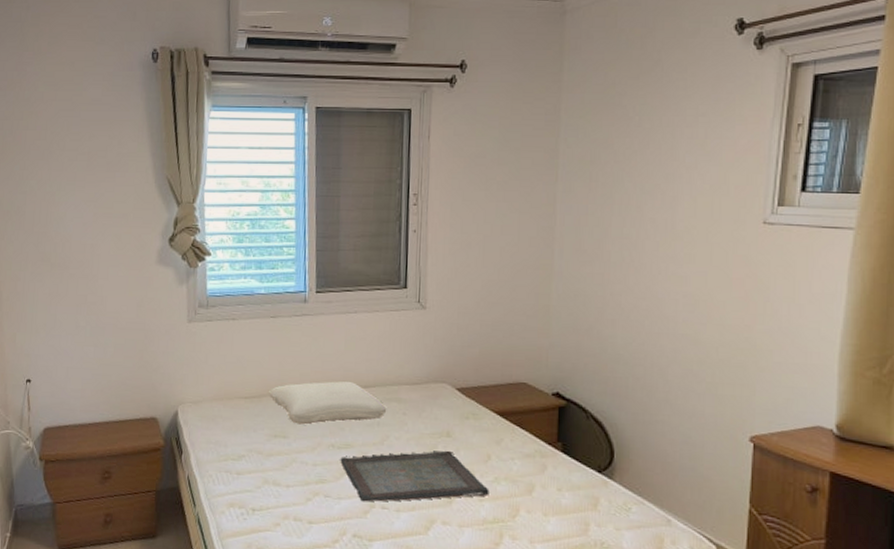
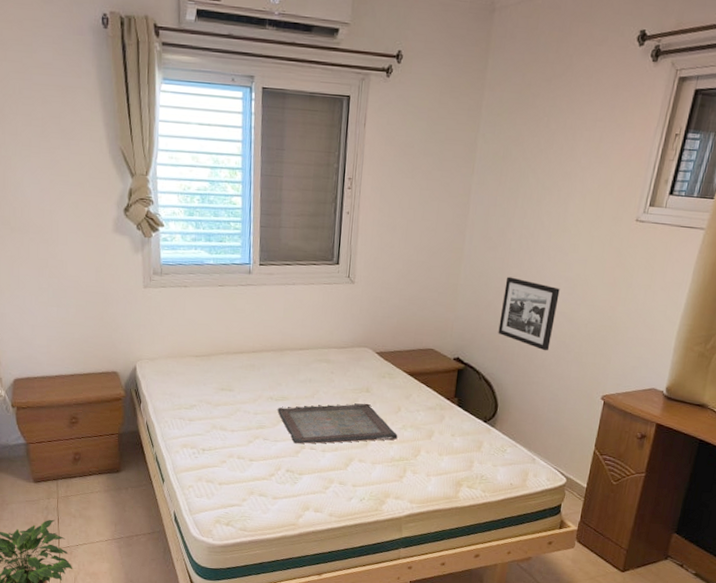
pillow: present [268,380,387,425] -> none [216,343,318,380]
picture frame: none [605,294,678,382] -> present [498,276,560,351]

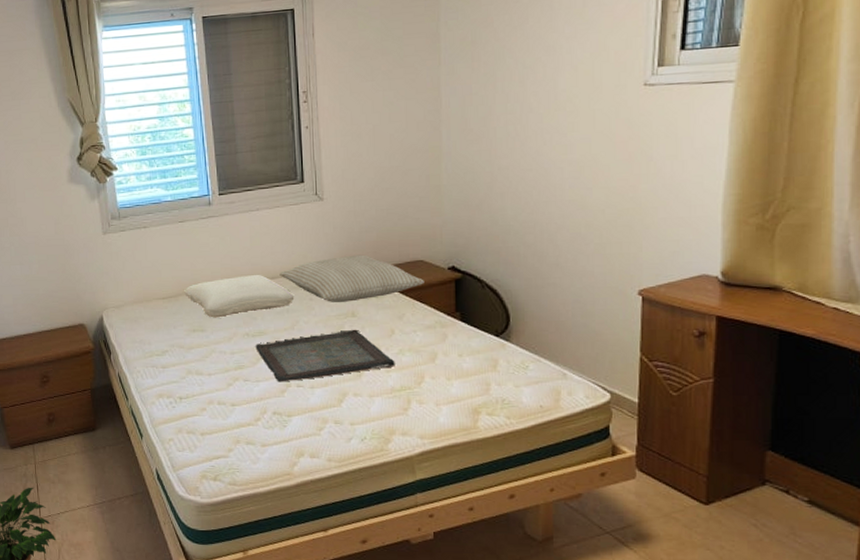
pillow: none [216,343,318,380] -> present [183,274,295,318]
pillow: none [307,337,432,379] -> present [279,254,424,303]
picture frame: present [498,276,560,351] -> none [496,169,564,247]

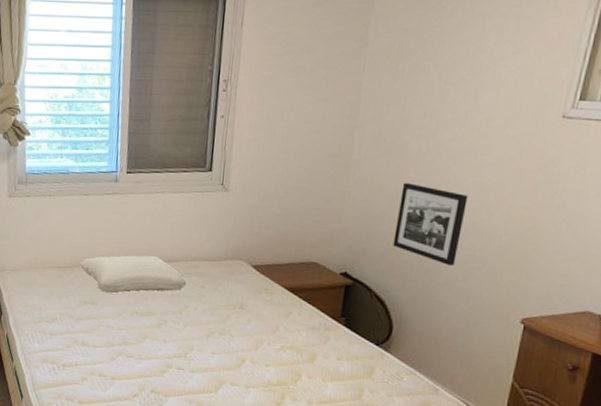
serving tray: present [255,330,395,382] -> none [142,321,276,364]
pillow: present [279,254,424,303] -> none [175,249,315,294]
picture frame: none [496,169,564,247] -> present [393,182,468,267]

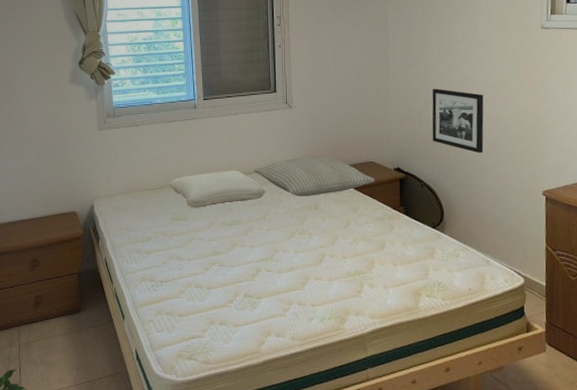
pillow: none [175,249,315,294] -> present [253,155,375,197]

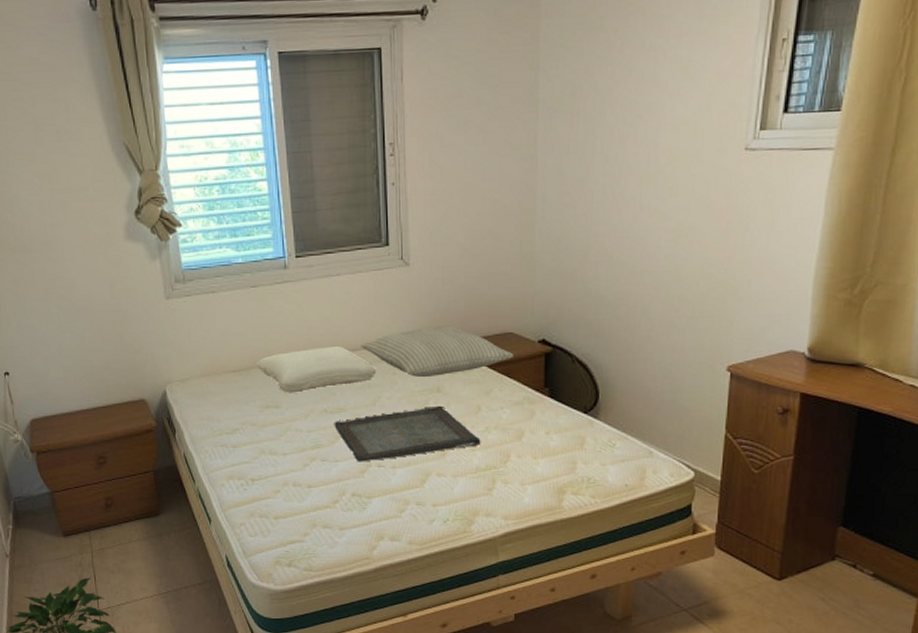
serving tray: none [231,221,351,267] -> present [334,407,481,462]
picture frame: present [432,88,484,154] -> none [589,235,660,320]

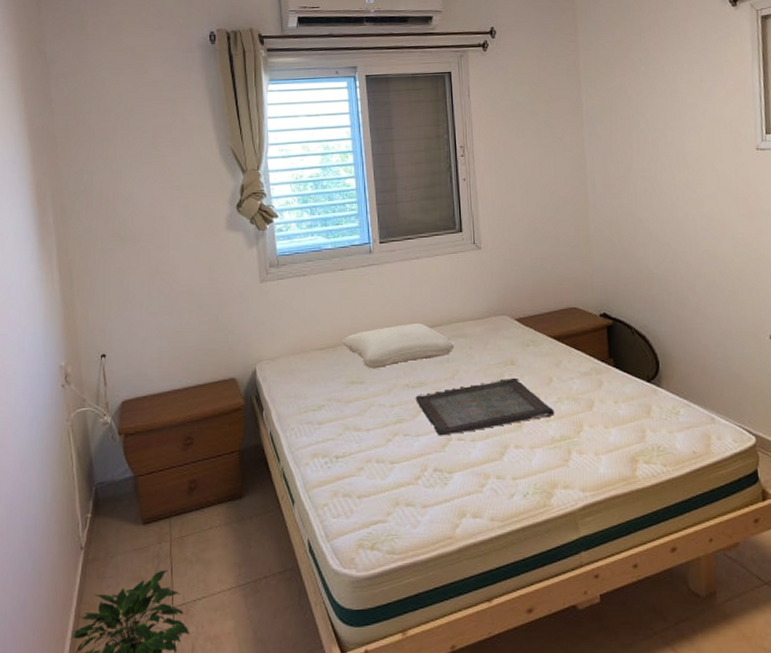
pillow: present [361,325,513,378] -> none [439,302,579,352]

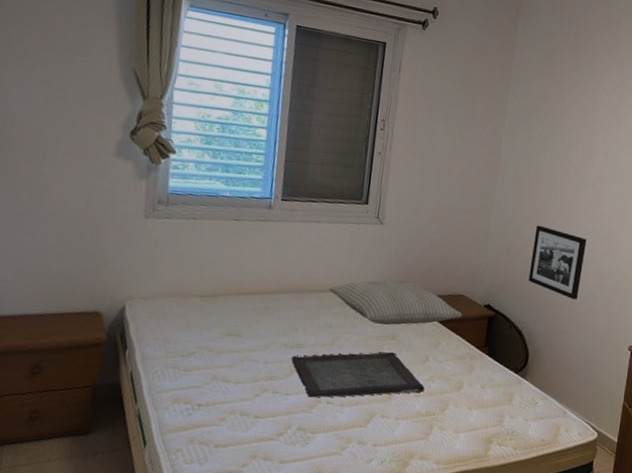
pillow: present [342,322,455,369] -> none [224,284,340,325]
pillow: none [439,302,579,352] -> present [329,280,462,325]
picture frame: none [638,221,701,294] -> present [528,225,587,300]

